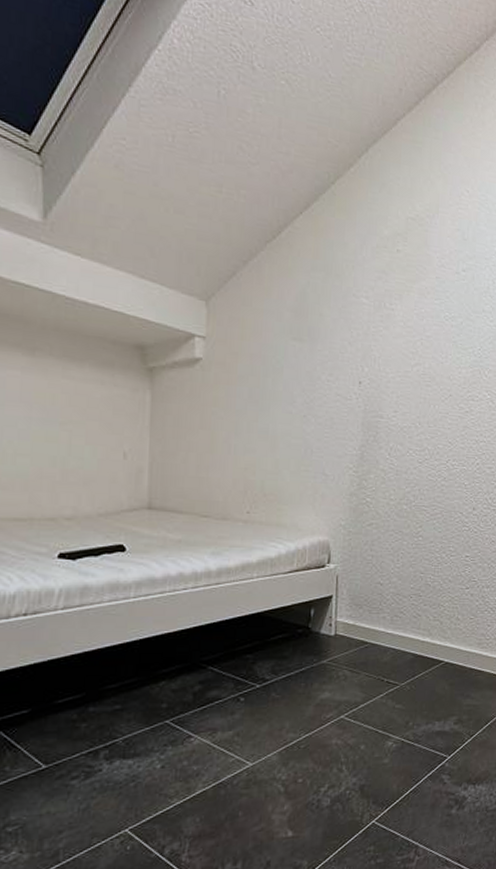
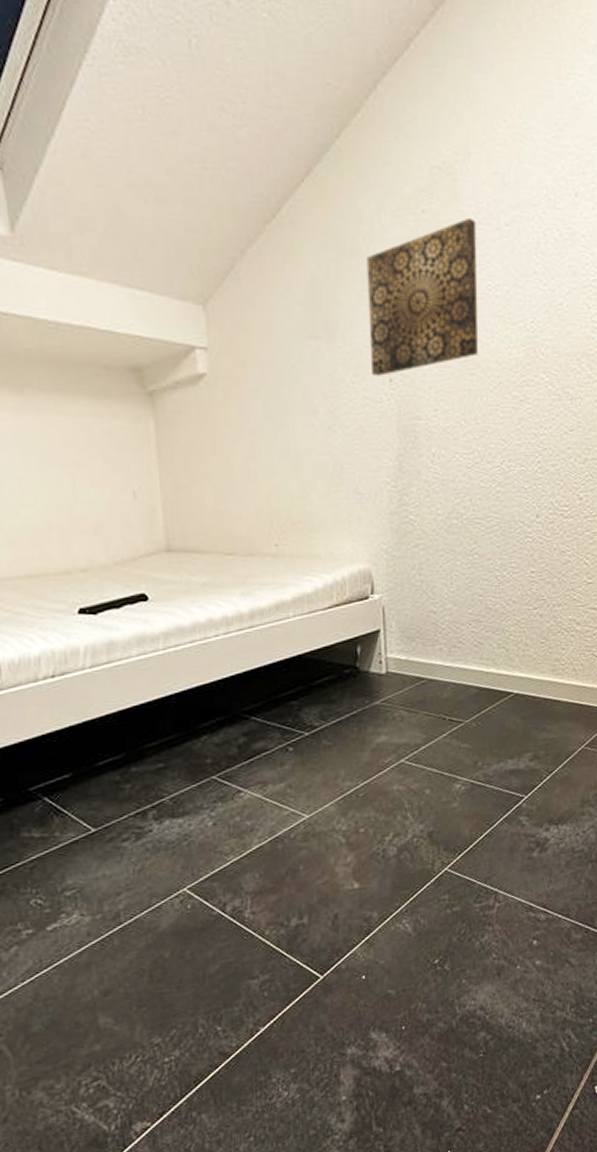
wall art: none [344,260,440,378] -> present [366,217,478,376]

